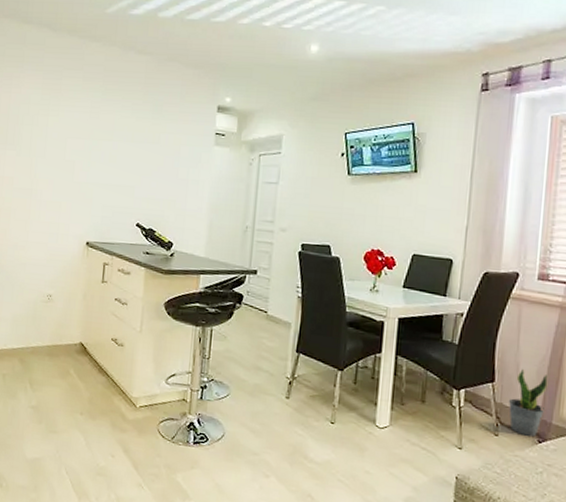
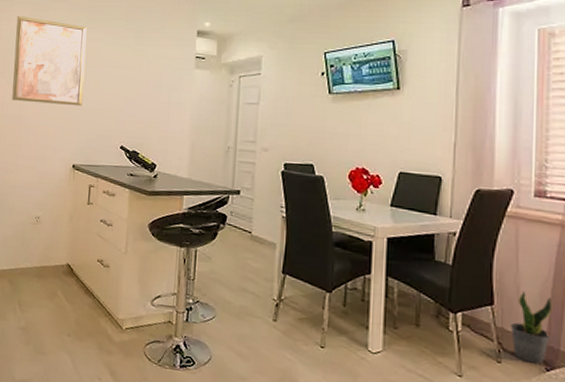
wall art: none [22,83,102,182] -> present [12,15,87,106]

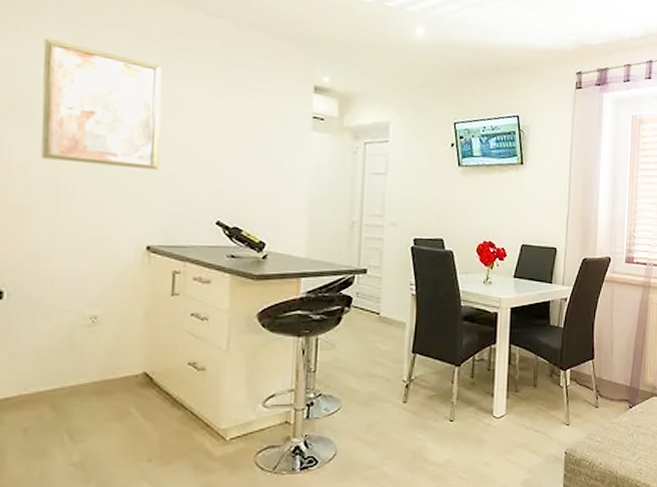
potted plant: present [509,291,553,364] -> none [605,344,635,404]

